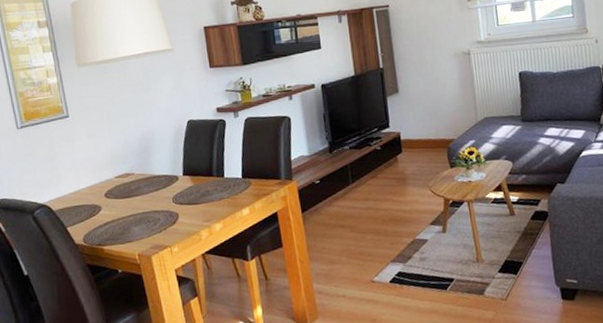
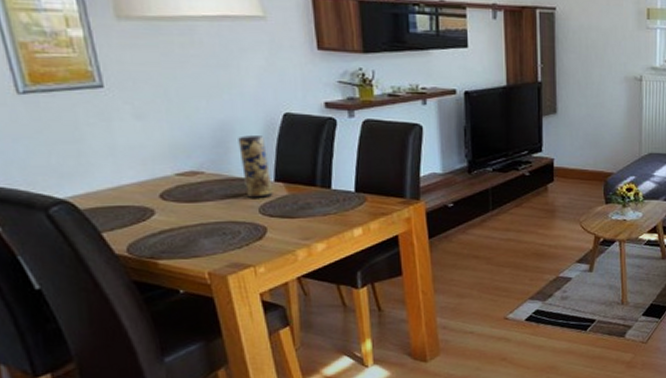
vase: none [157,140,182,191] -> present [238,136,273,198]

